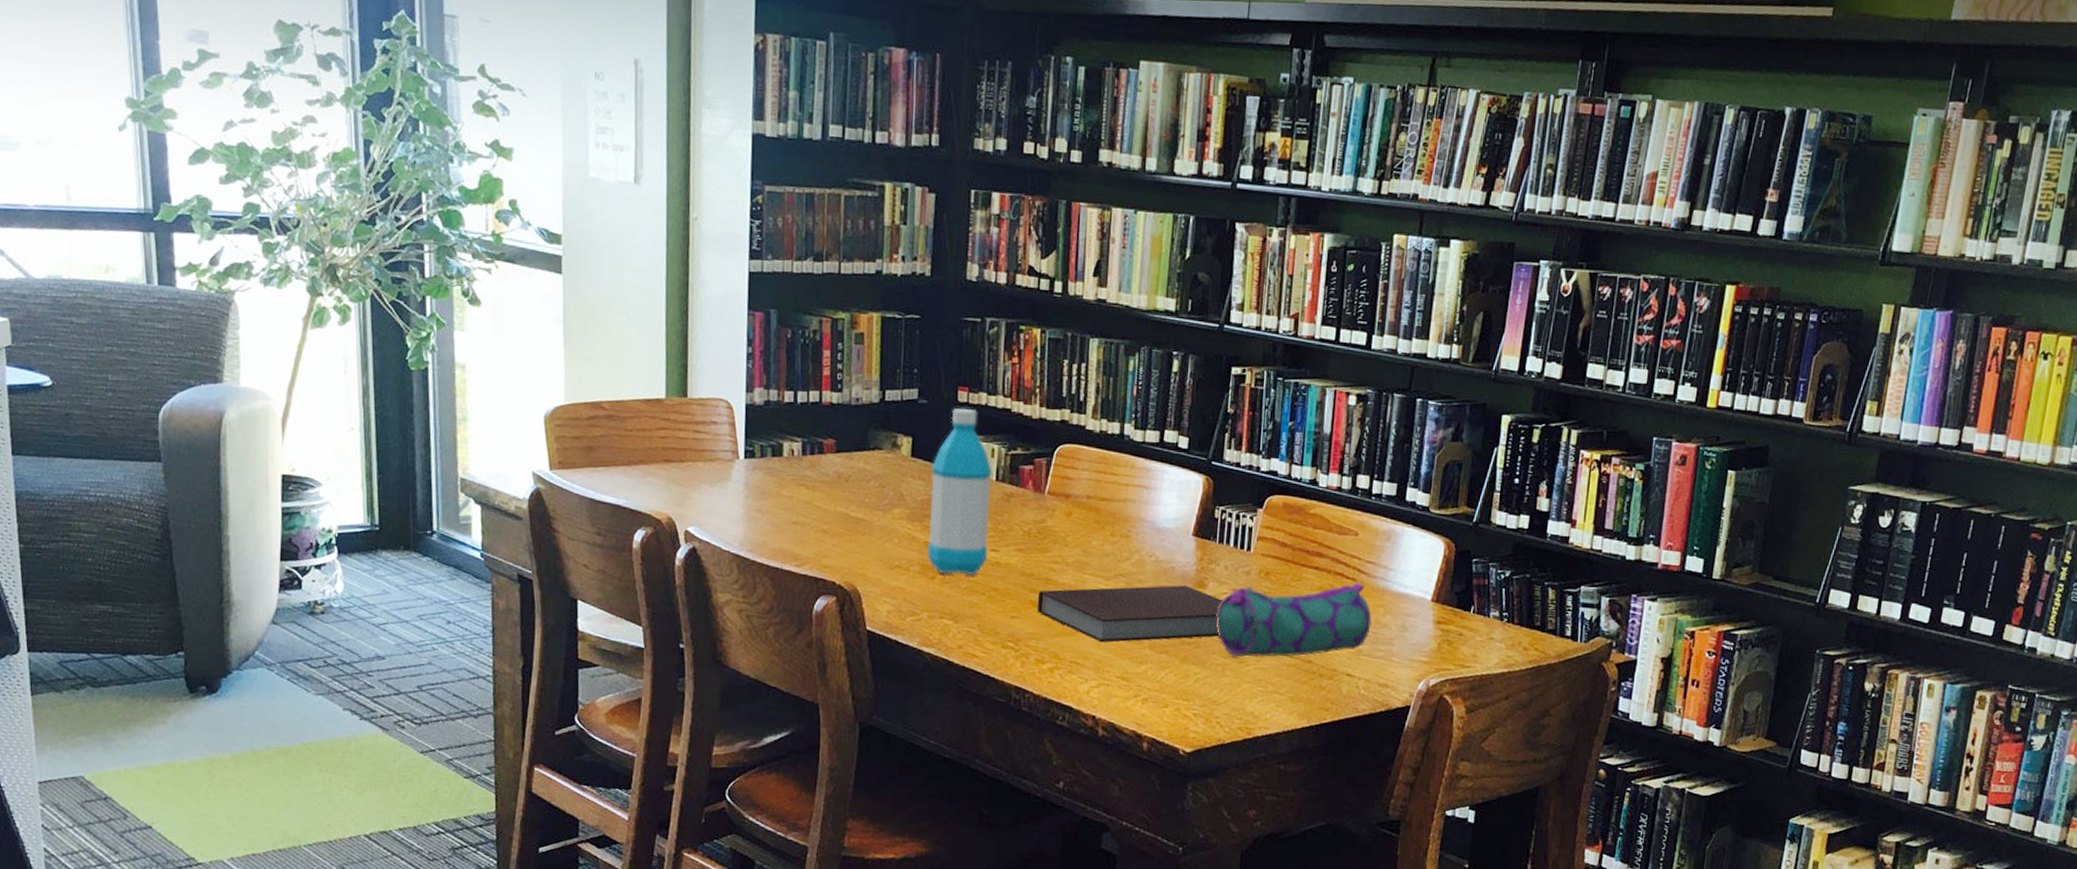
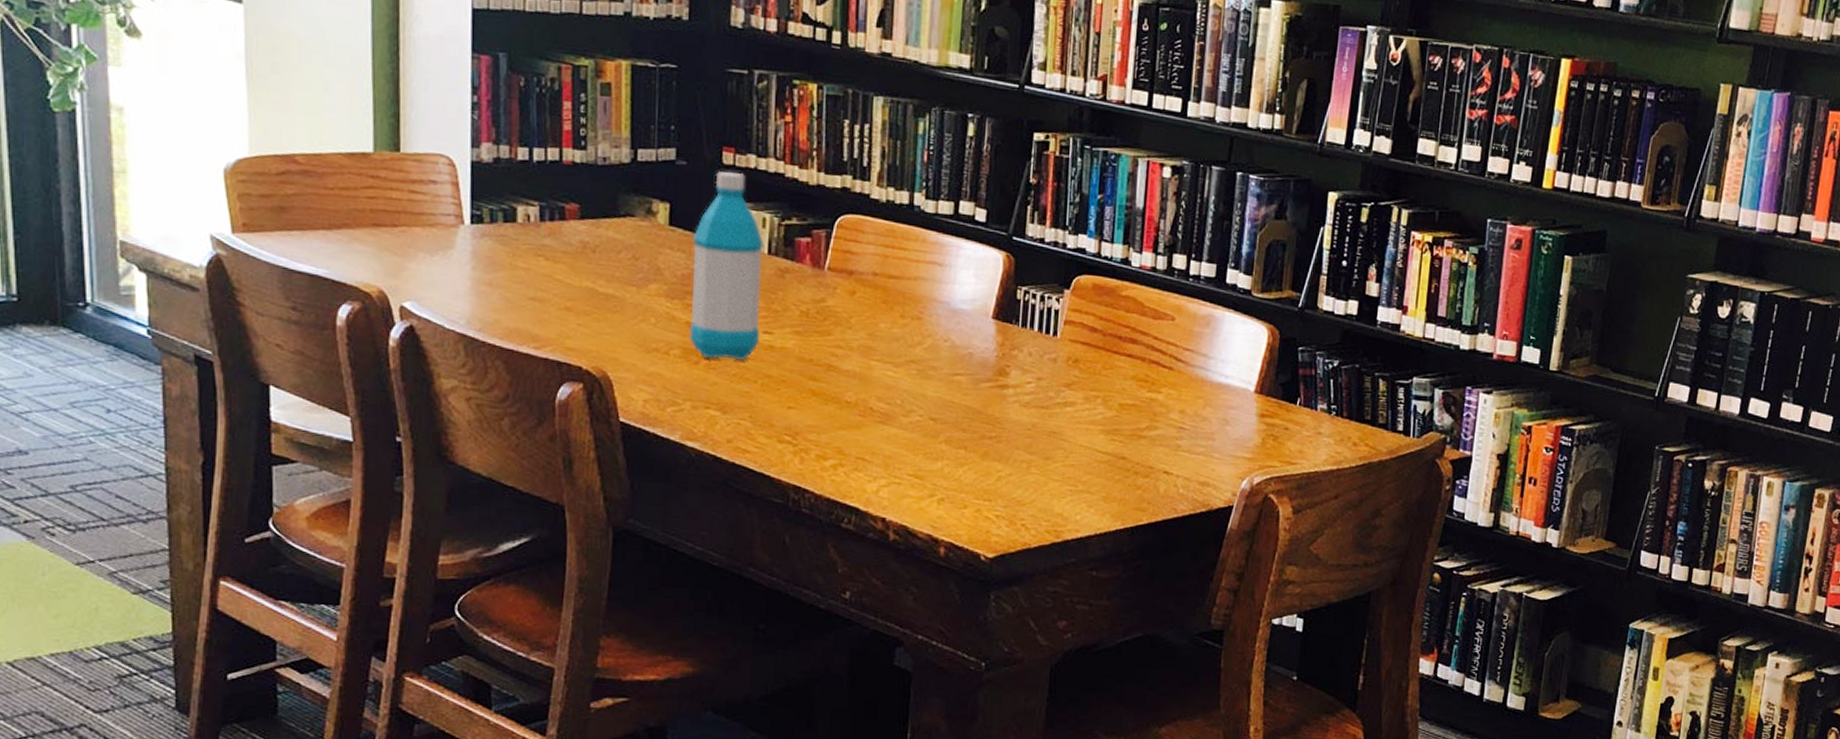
notebook: present [1037,585,1223,643] -> none [817,373,1027,437]
pencil case: present [1216,583,1372,658] -> none [1019,372,1191,454]

